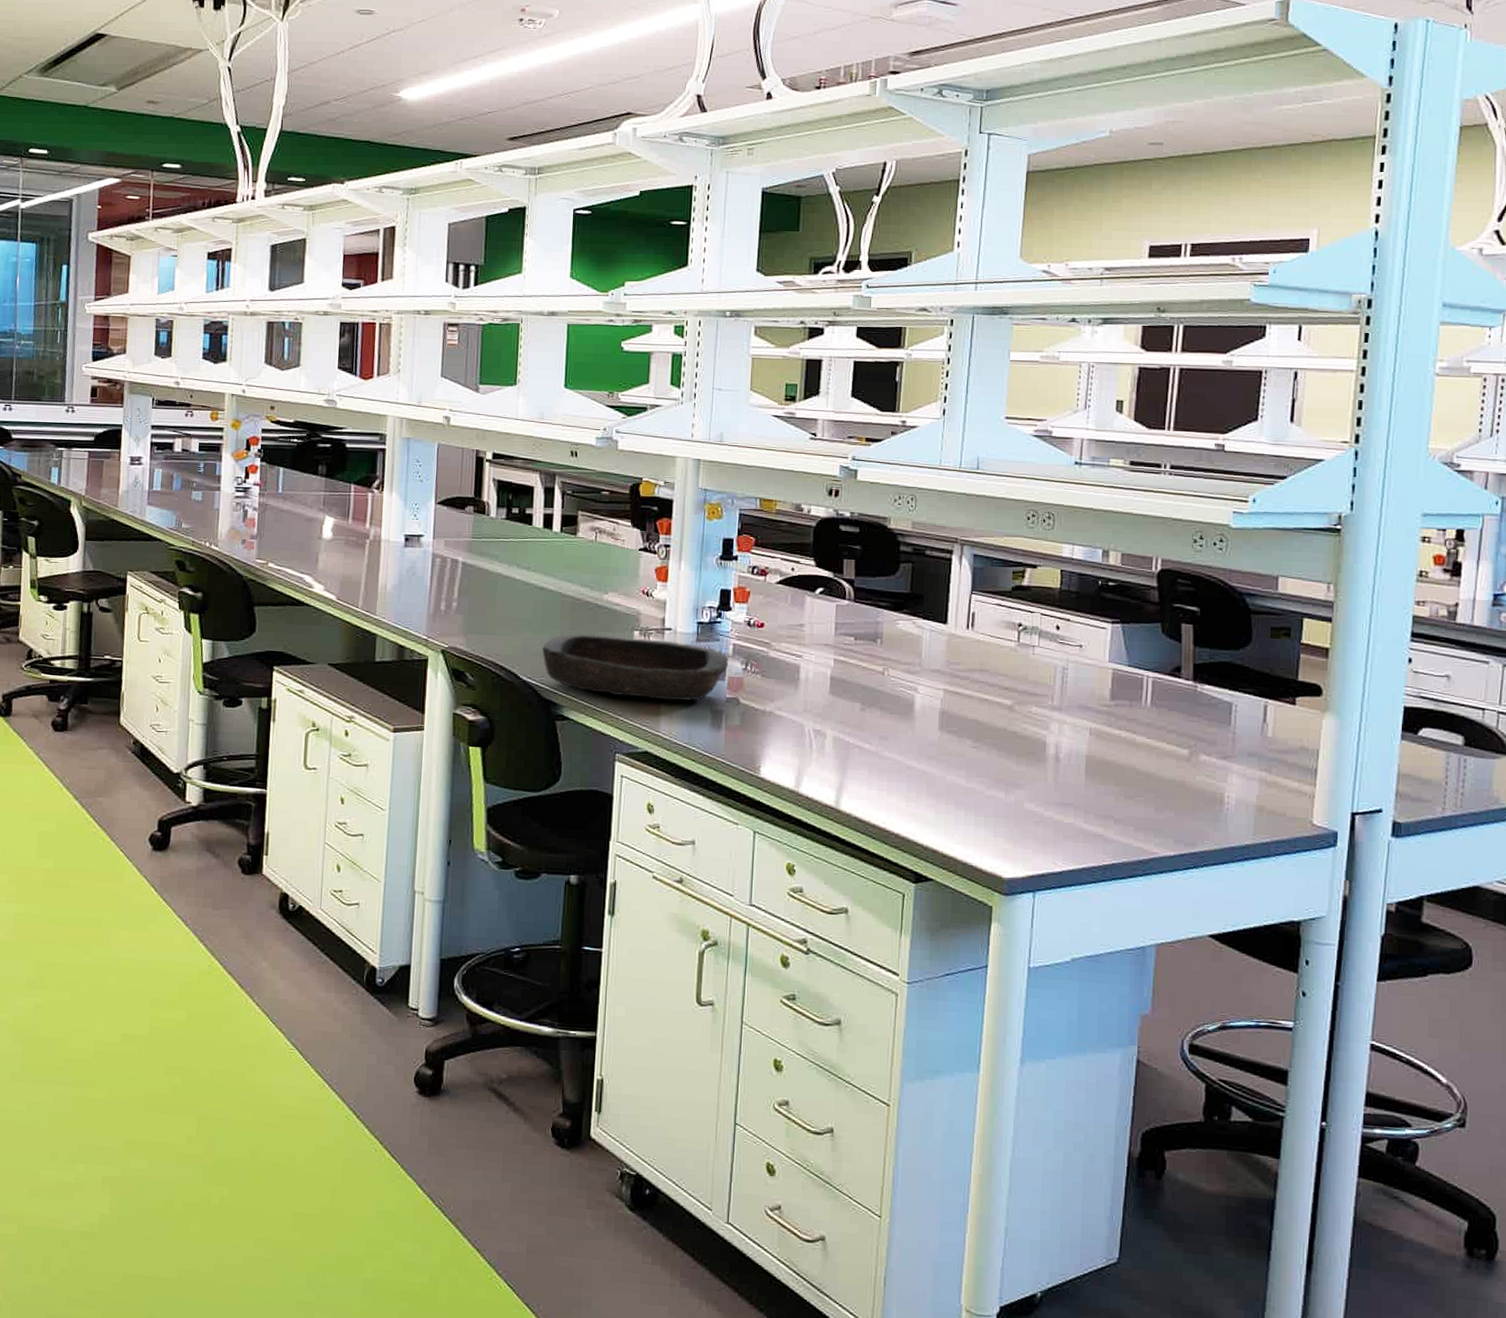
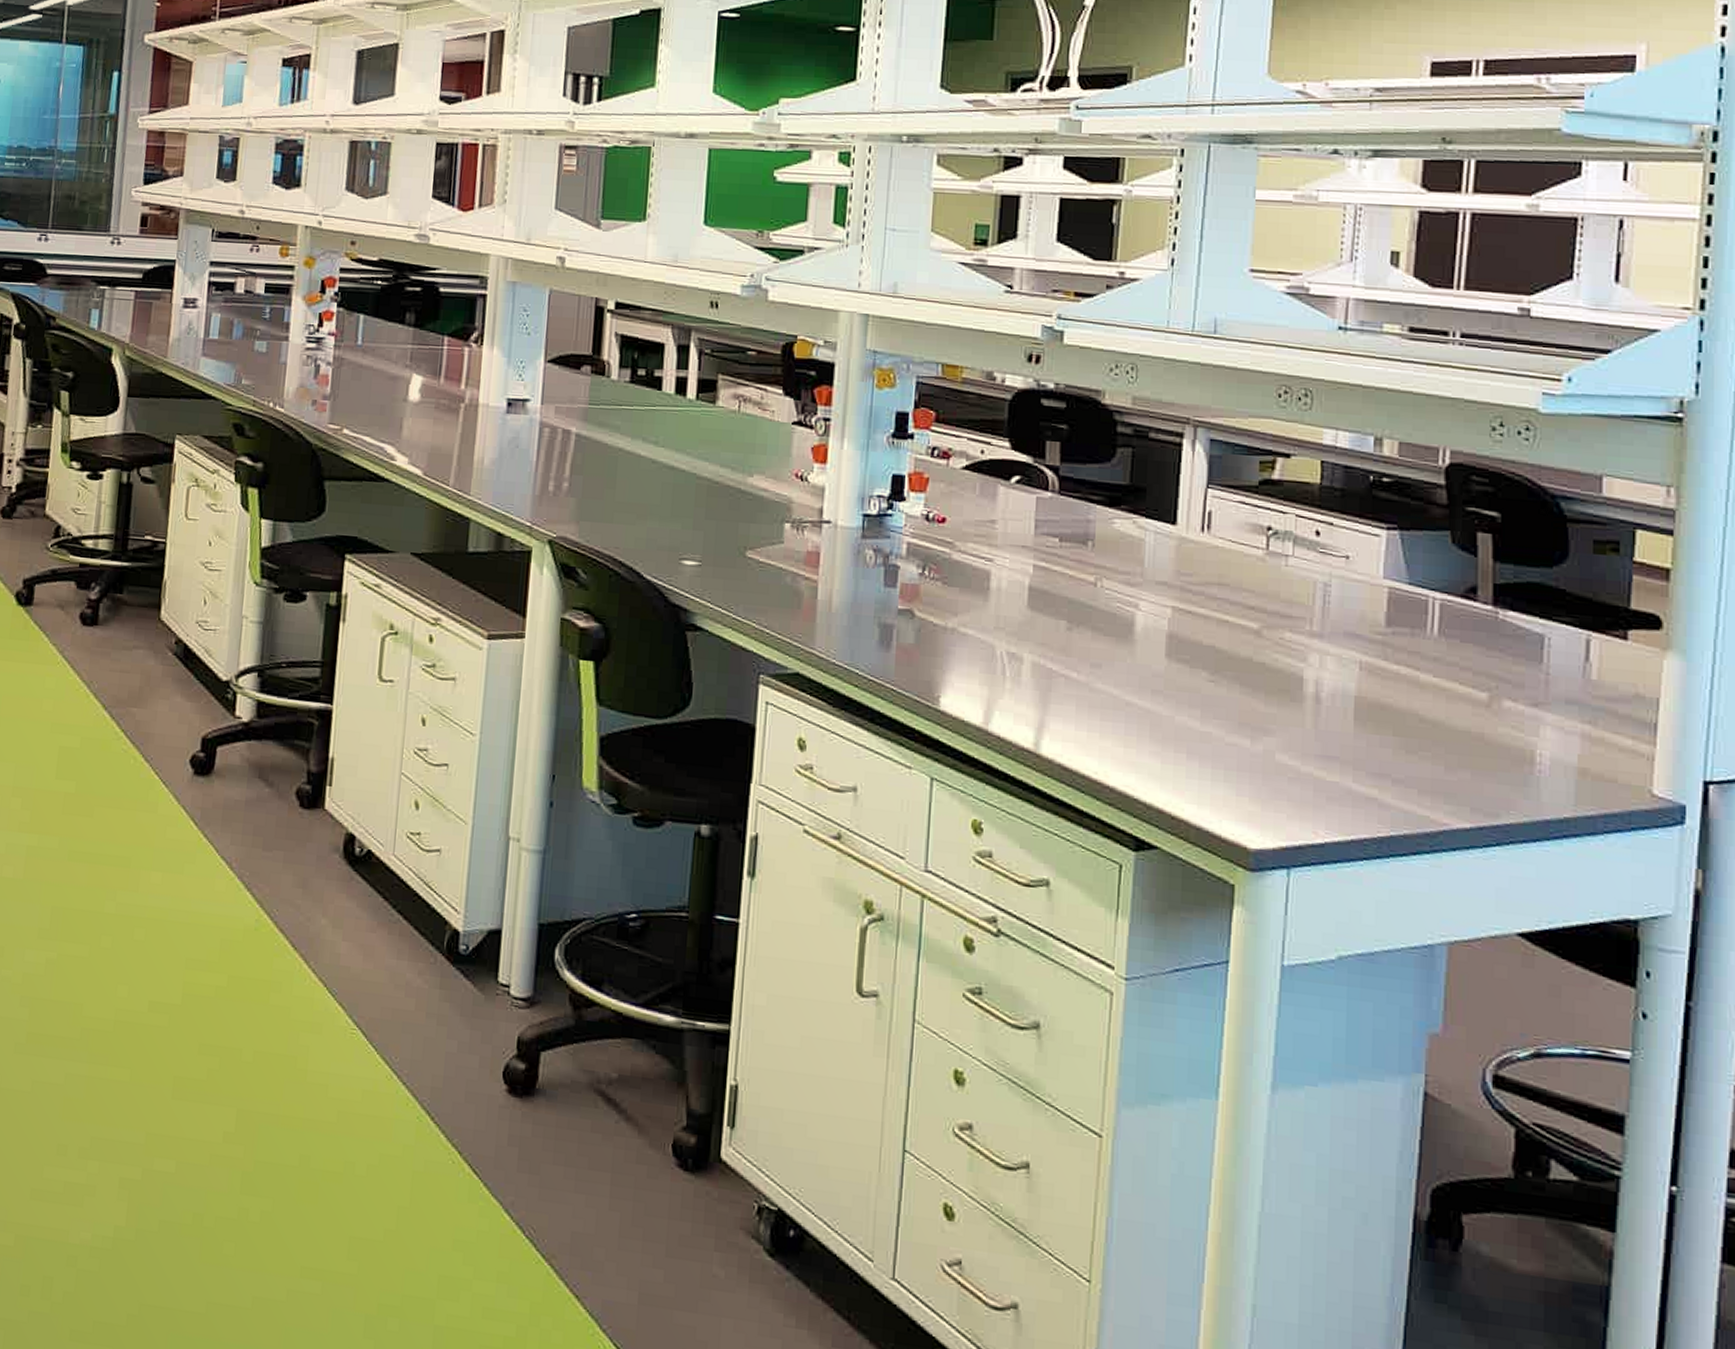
container: present [542,634,729,701] -> none [671,524,902,612]

